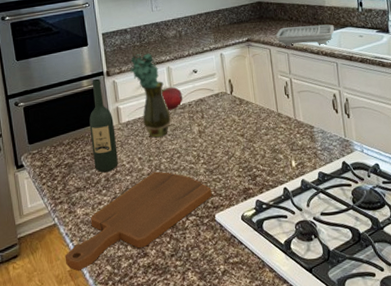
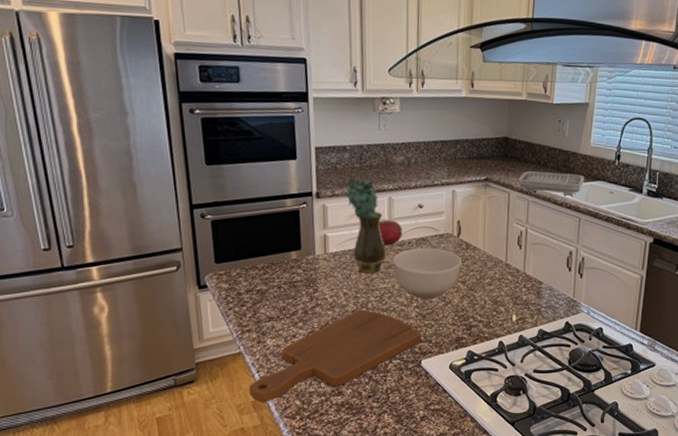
wine bottle: present [89,78,118,173] -> none [290,199,320,304]
bowl: none [177,106,238,155] -> present [393,247,462,299]

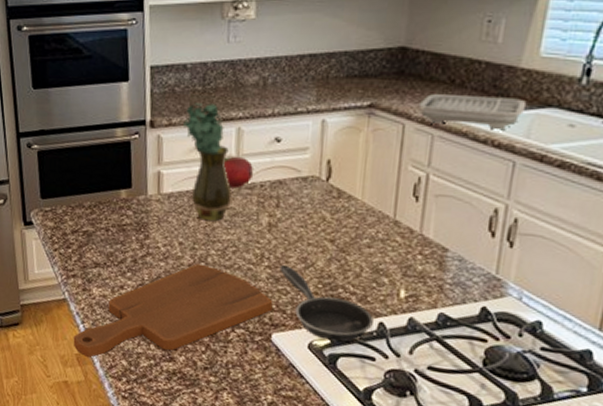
bowl: present [393,247,462,299] -> none [240,192,332,259]
frying pan: none [425,304,495,360] -> present [279,264,374,342]

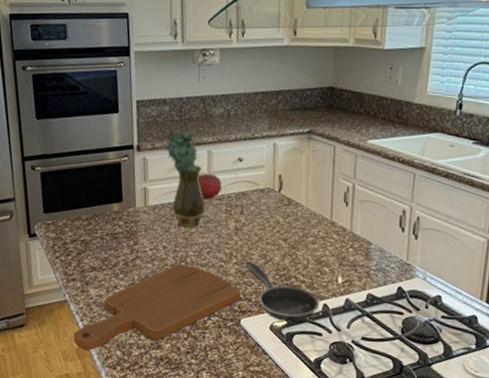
dish rack: present [418,94,527,131] -> none [344,123,421,150]

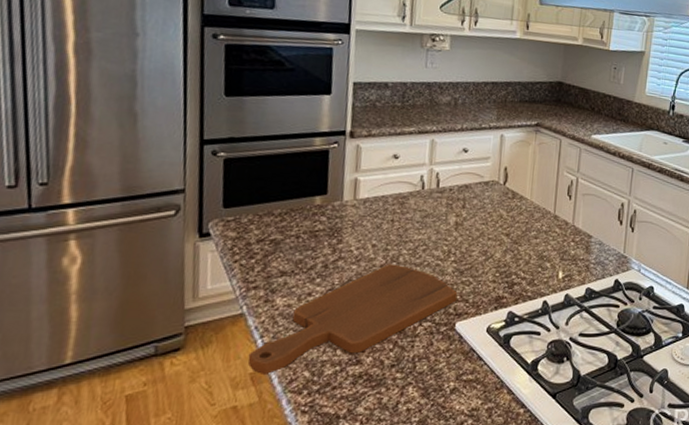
vase: present [164,128,205,228] -> none [382,114,424,223]
fruit: present [197,173,222,200] -> none [417,164,444,193]
frying pan: present [245,261,319,322] -> none [464,258,539,322]

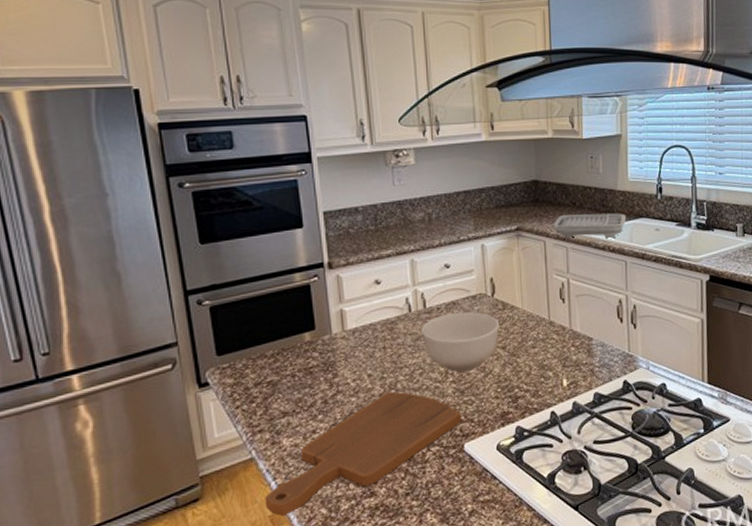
bowl: none [430,195,508,253] -> present [421,311,500,372]
dish rack: none [570,117,639,146] -> present [553,213,627,239]

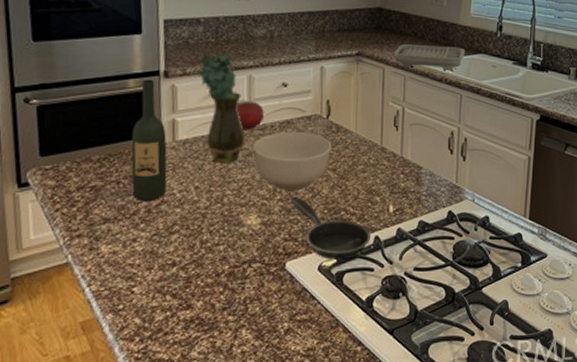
cutting board: present [264,391,462,517] -> none [76,205,286,324]
wine bottle: none [302,271,340,393] -> present [131,79,167,202]
vase: none [361,238,413,349] -> present [197,51,245,163]
fruit: none [401,285,430,315] -> present [236,101,265,130]
frying pan: none [463,376,546,438] -> present [290,196,370,260]

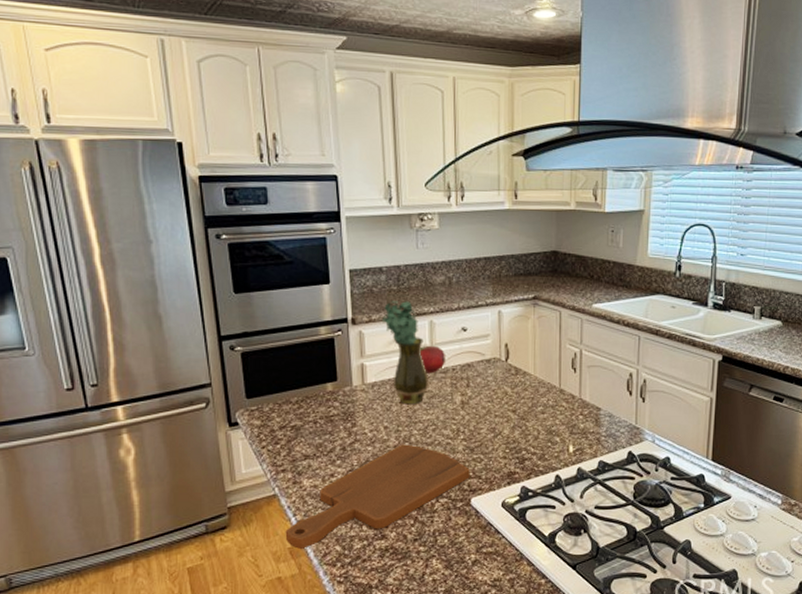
cutting board: none [76,205,286,324] -> present [285,444,470,550]
wine bottle: present [131,79,167,202] -> none [325,326,359,440]
bowl: present [253,131,332,190] -> none [436,374,512,430]
frying pan: present [290,196,370,260] -> none [473,436,551,497]
dish rack: present [393,44,466,72] -> none [569,287,643,313]

